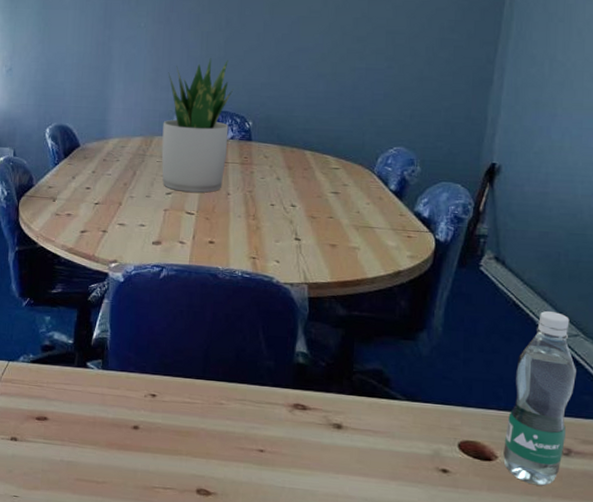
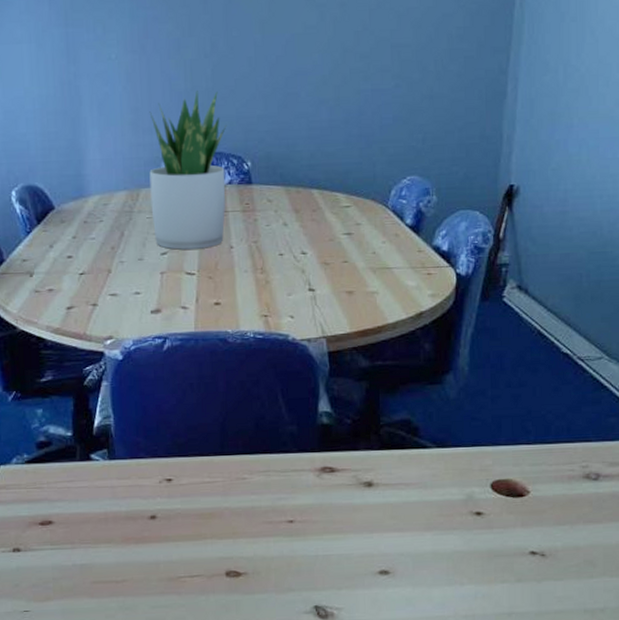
bottle: present [503,311,576,486] -> none [535,336,602,514]

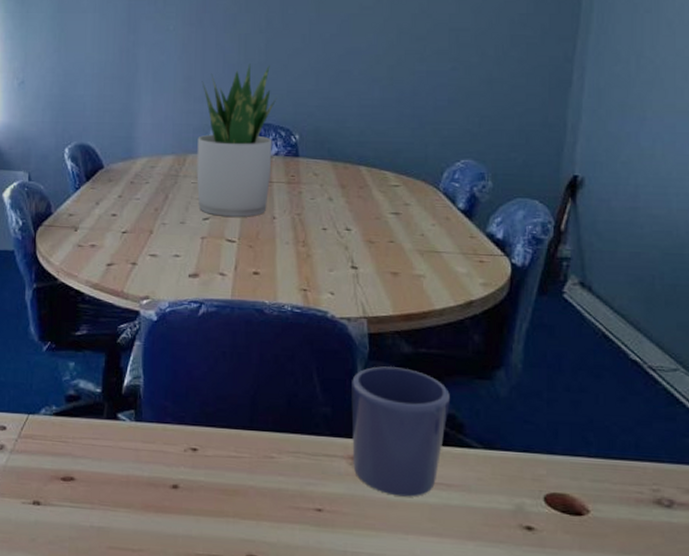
mug: none [315,381,405,500] -> present [351,366,450,497]

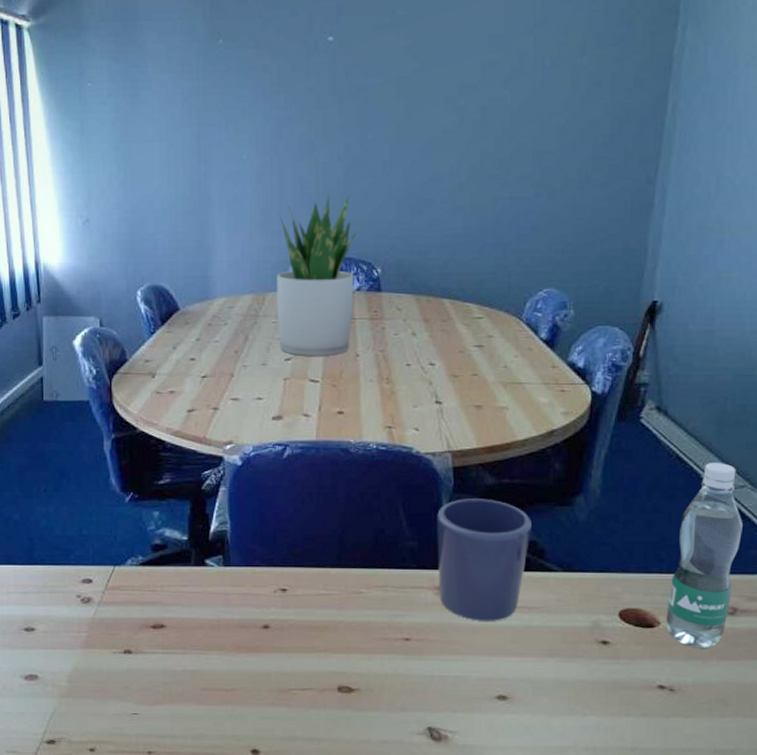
bottle: none [596,343,677,543] -> present [666,463,743,649]

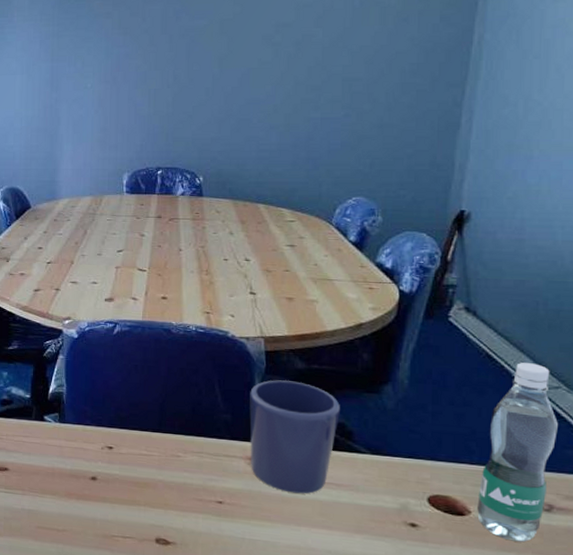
planter: present [276,194,358,356] -> none [111,115,183,249]

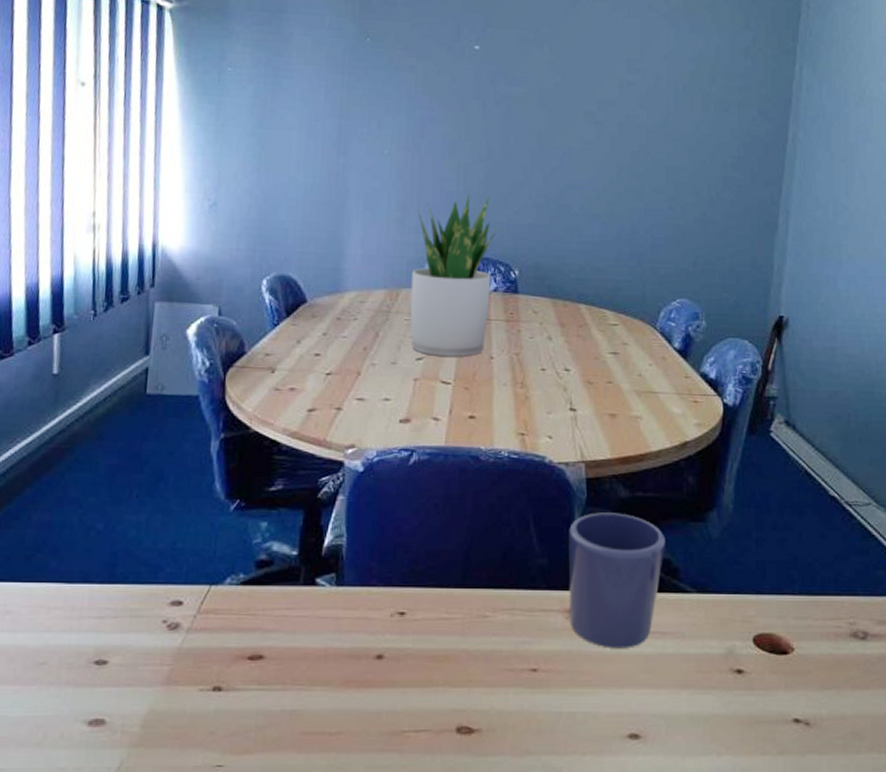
planter: none [111,115,183,249] -> present [410,194,497,357]
bottle: present [477,363,558,542] -> none [800,479,870,677]

